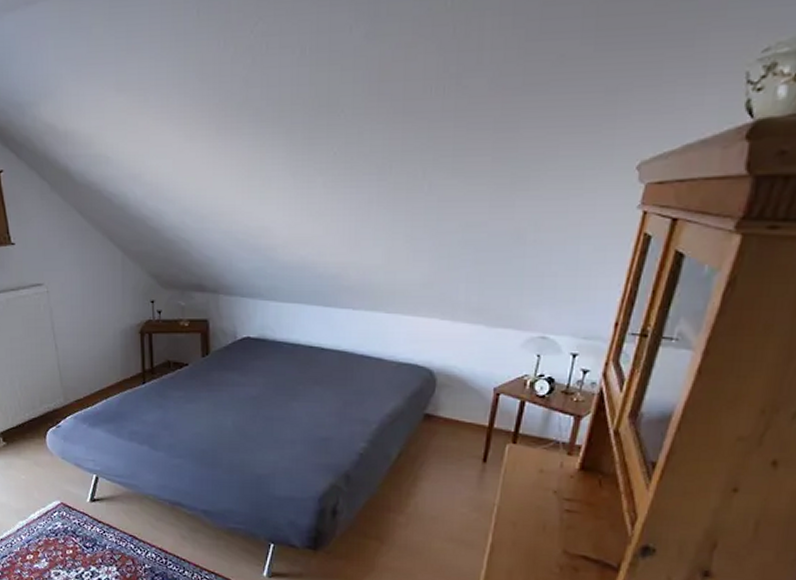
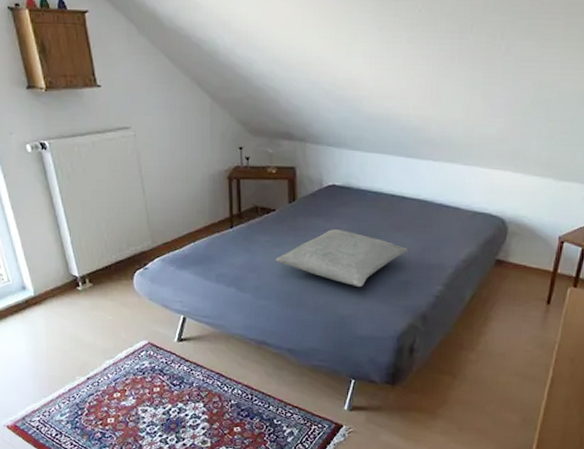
pillow: none [188,384,329,445] -> present [275,229,409,288]

